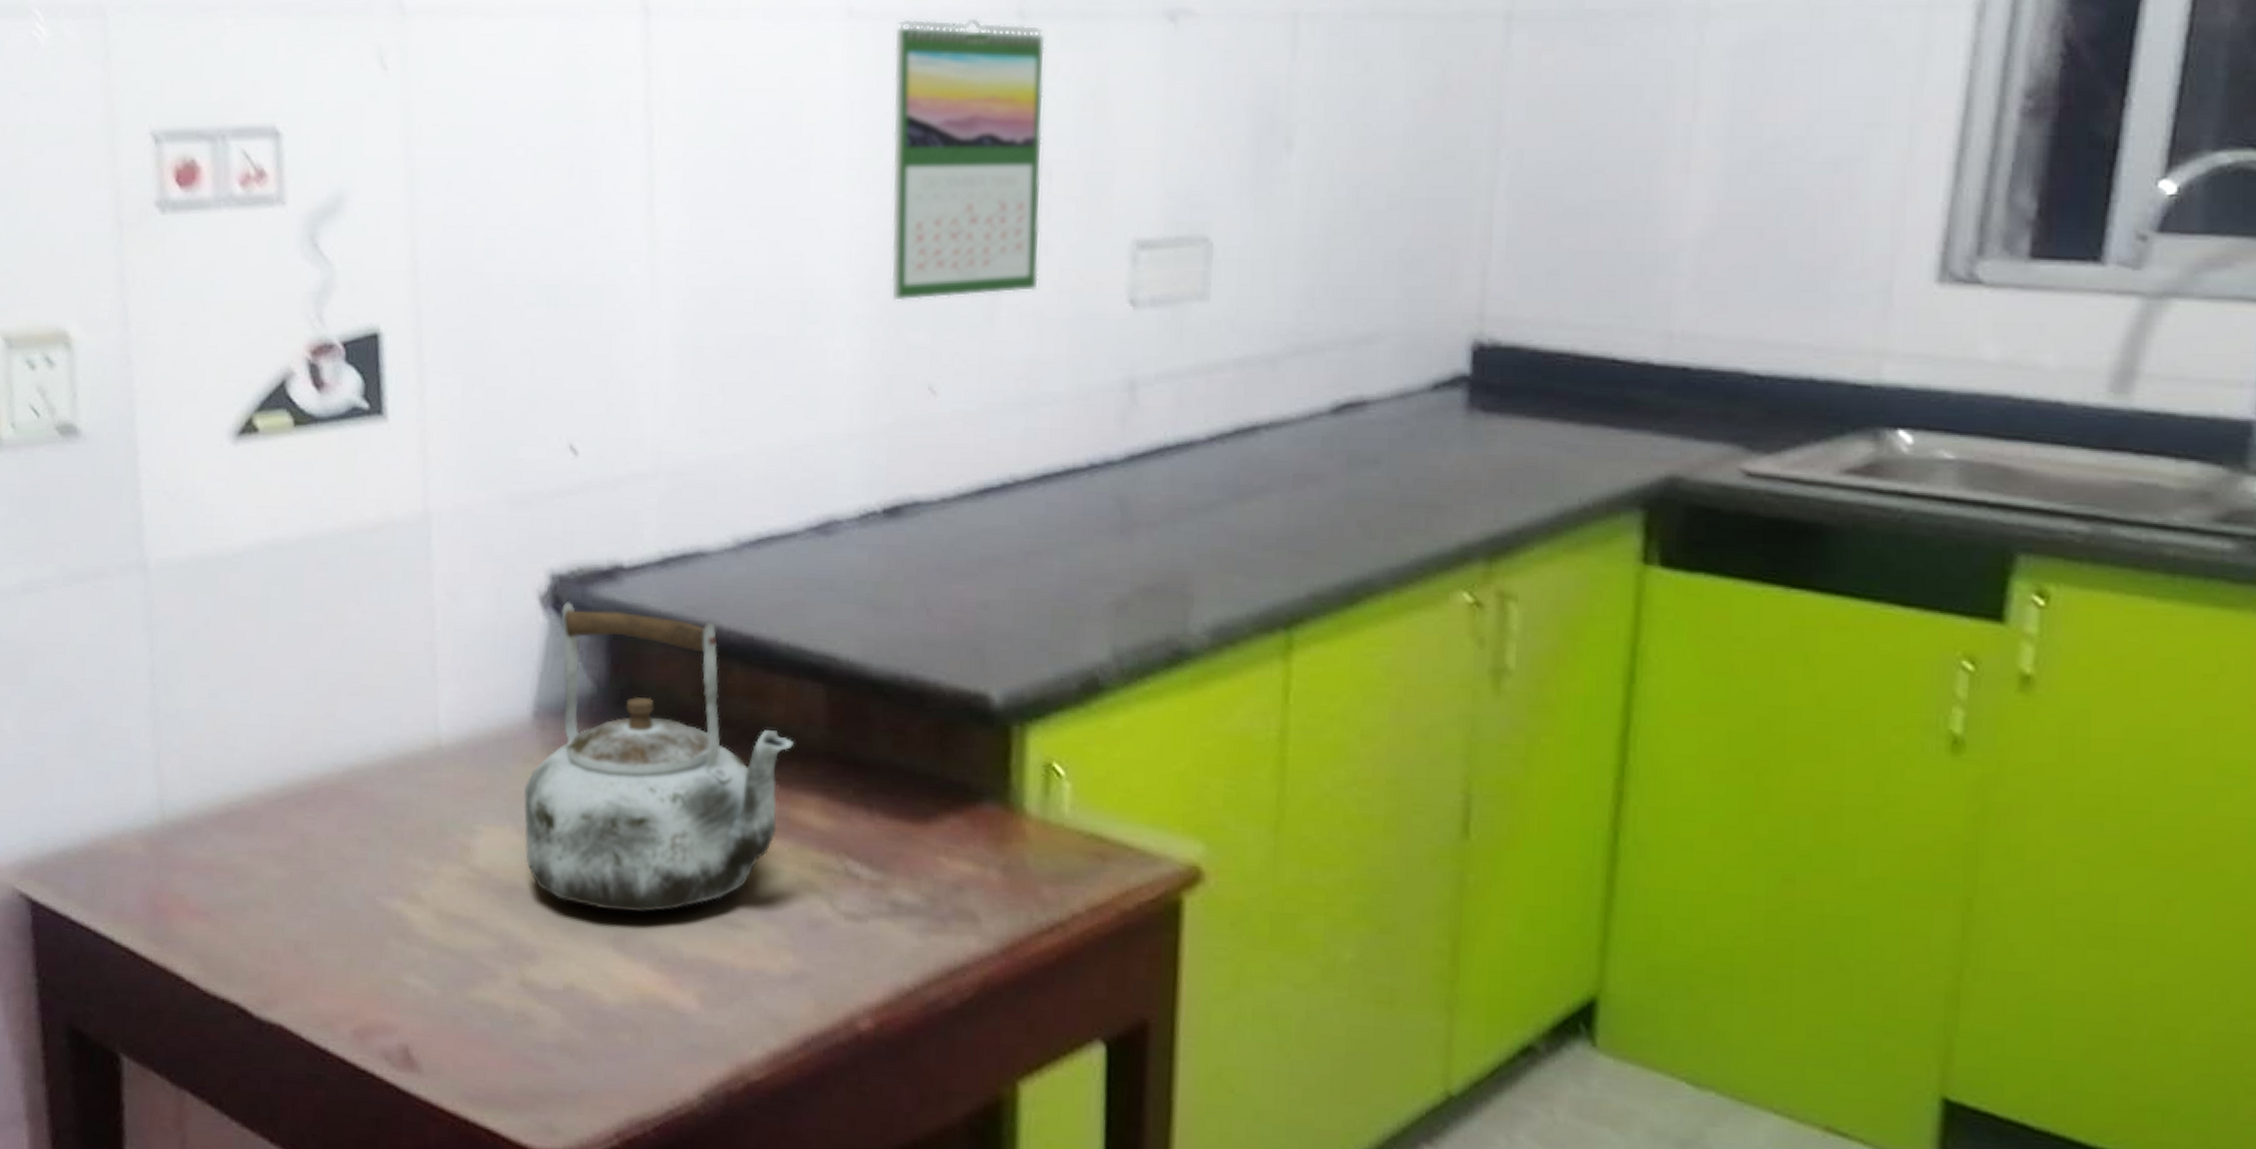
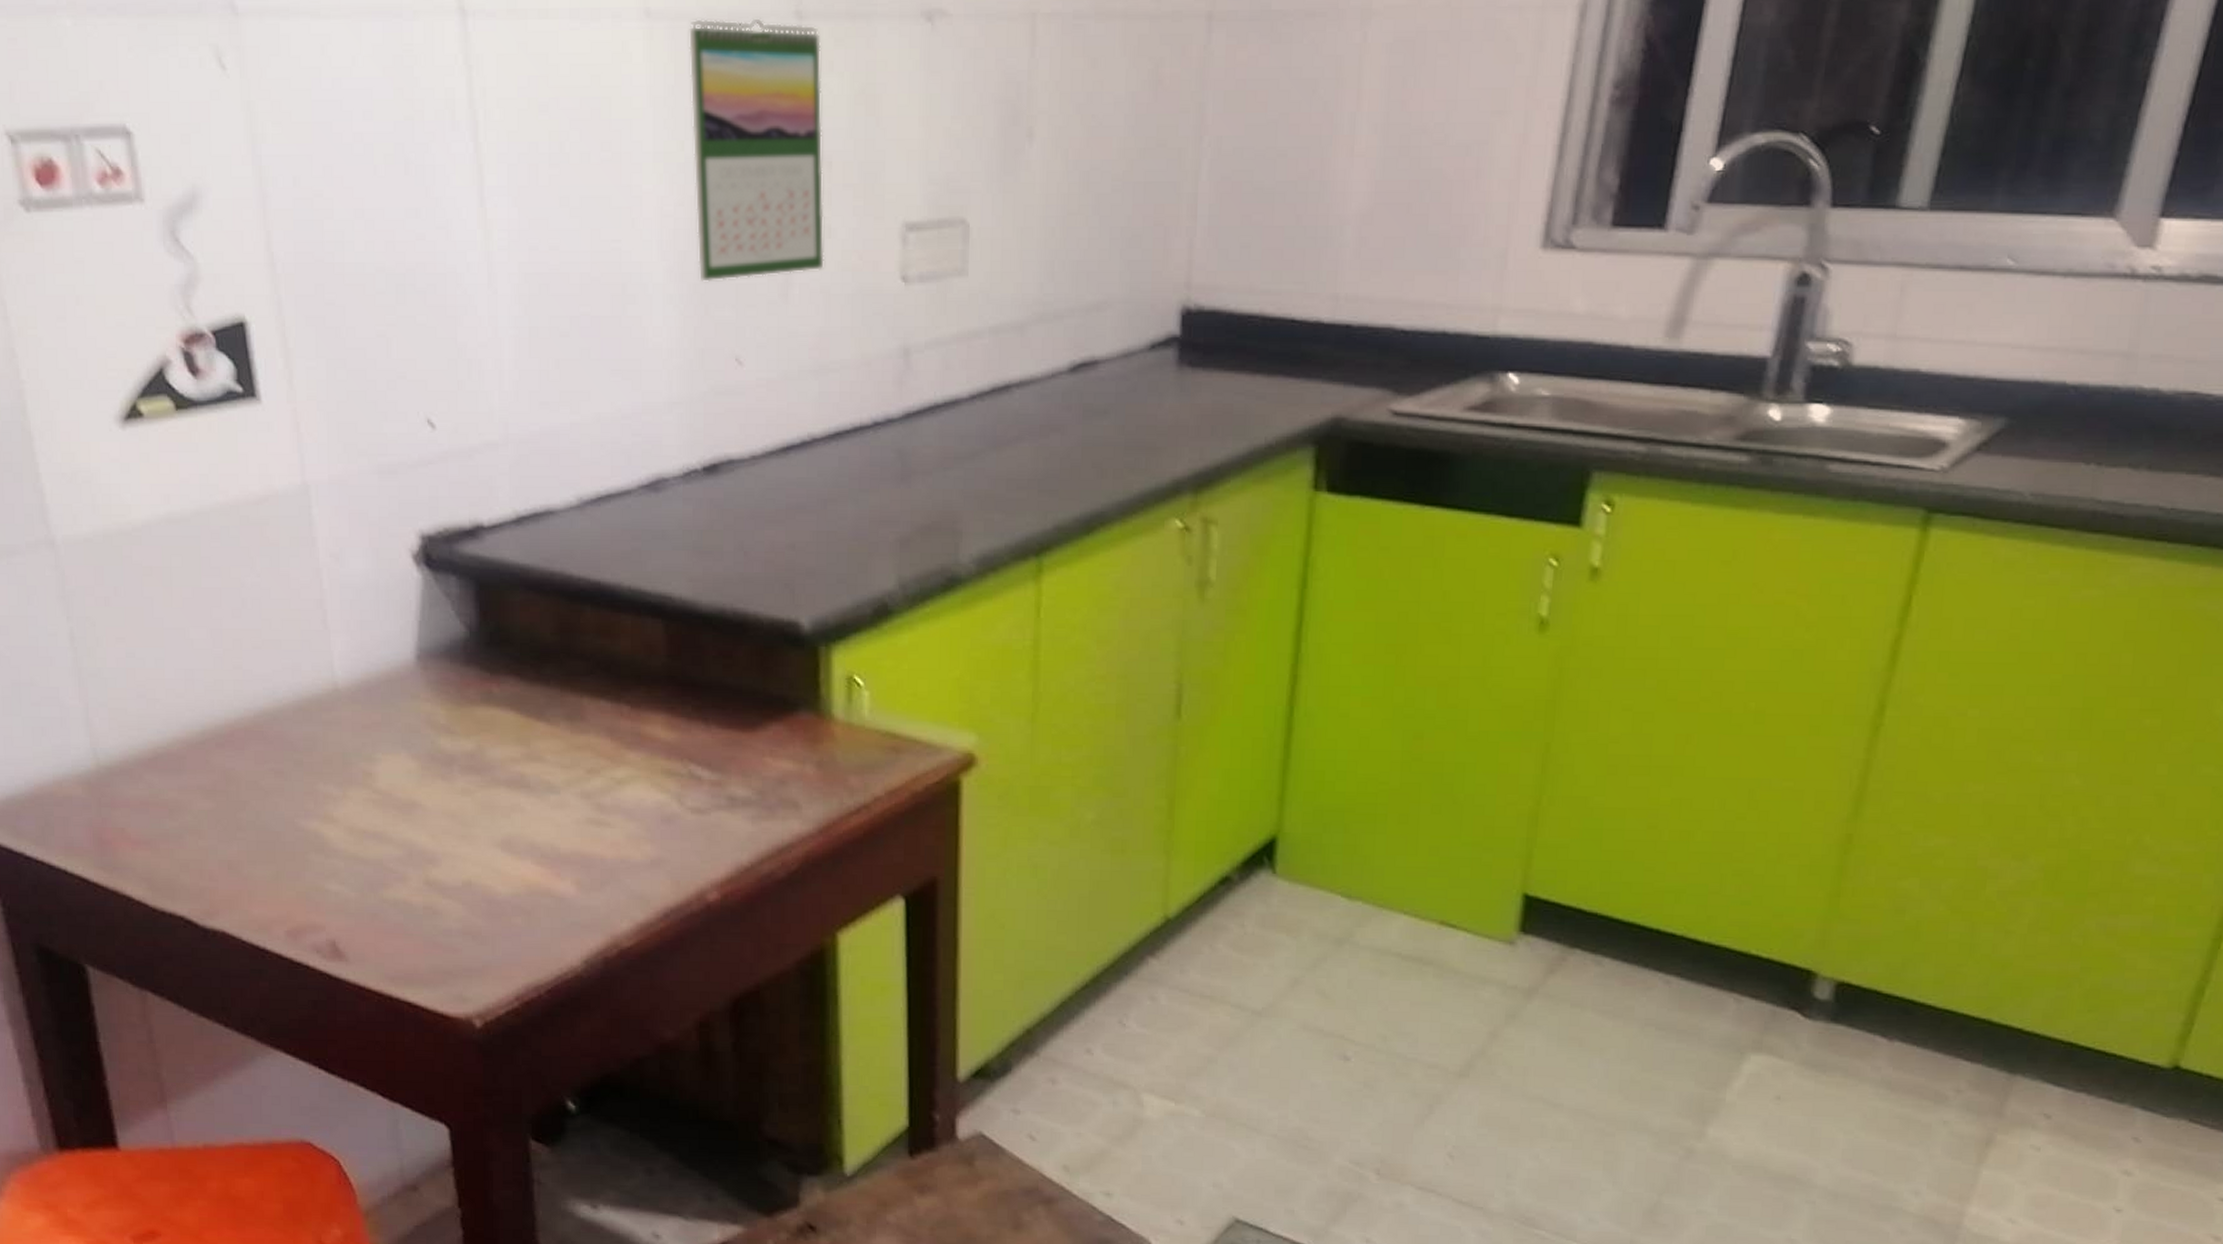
kettle: present [523,602,795,913] -> none [414,559,641,819]

